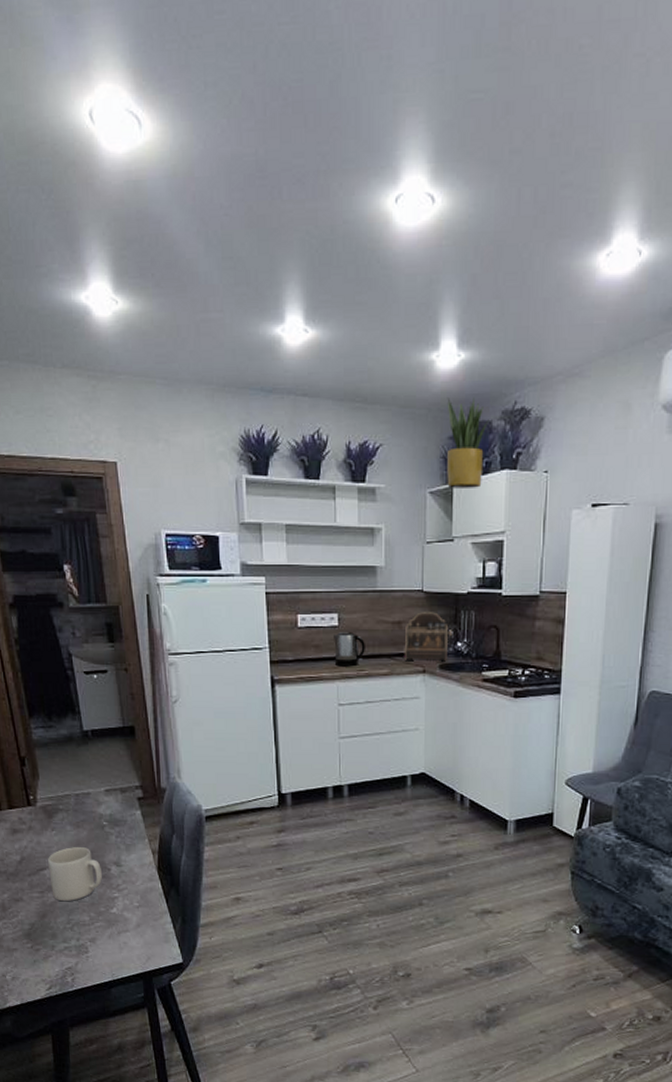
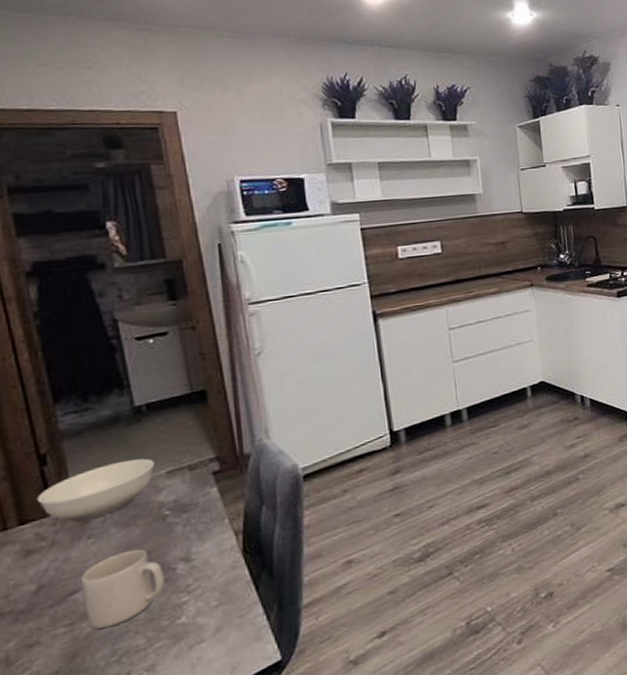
bowl: none [19,775,97,816] -> present [36,458,155,522]
kettle: present [334,631,365,667] -> none [438,256,472,292]
spice rack: present [404,612,452,662] -> none [509,230,554,278]
planter: present [447,397,489,488] -> none [525,47,565,122]

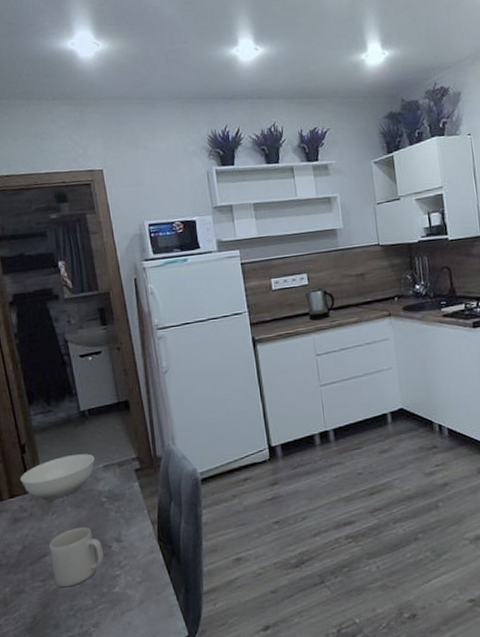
kettle: none [438,256,472,292] -> present [305,287,335,321]

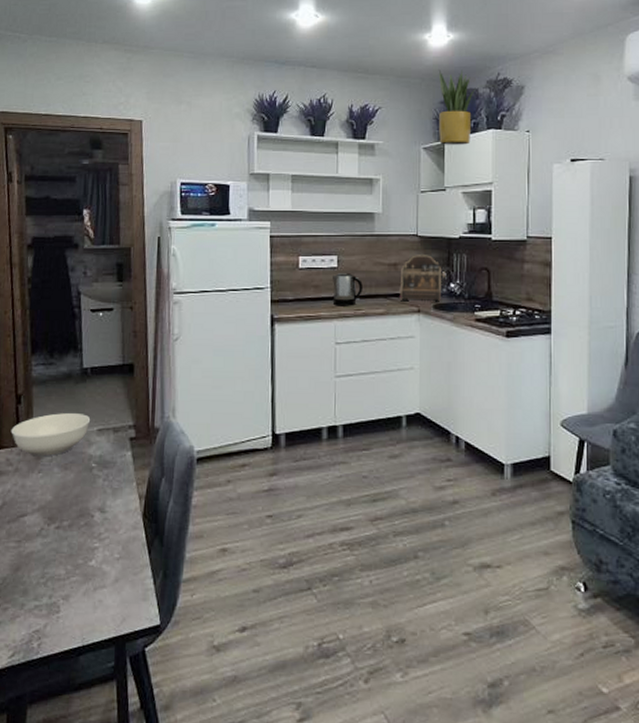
mug: present [49,527,104,588] -> none [29,491,85,553]
spice rack: none [368,261,410,308] -> present [399,255,445,302]
planter: none [378,83,417,157] -> present [438,69,476,145]

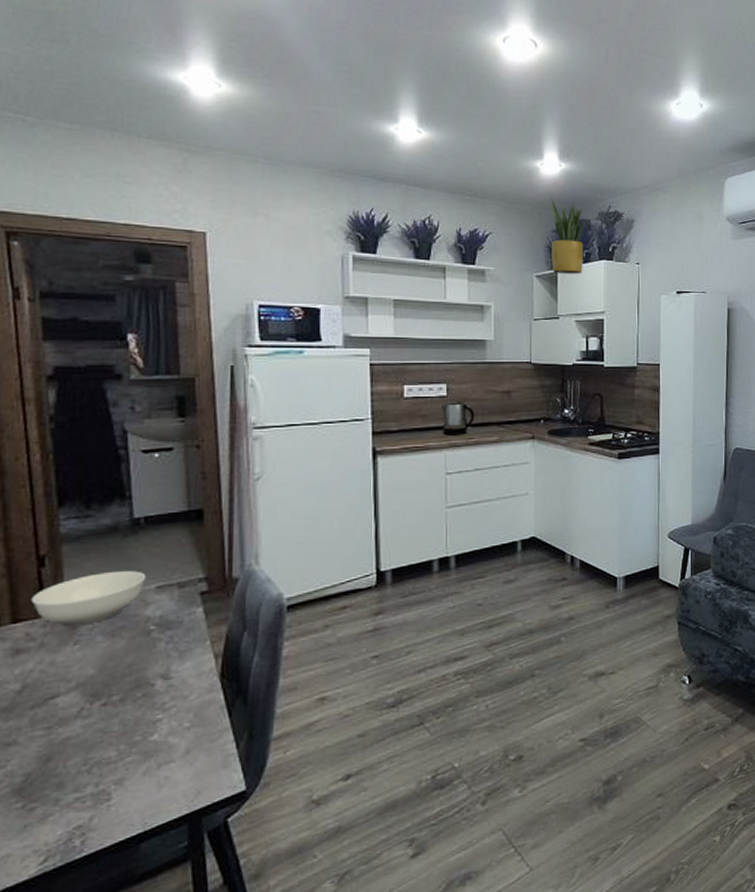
spice rack: present [399,255,445,302] -> none [513,382,559,429]

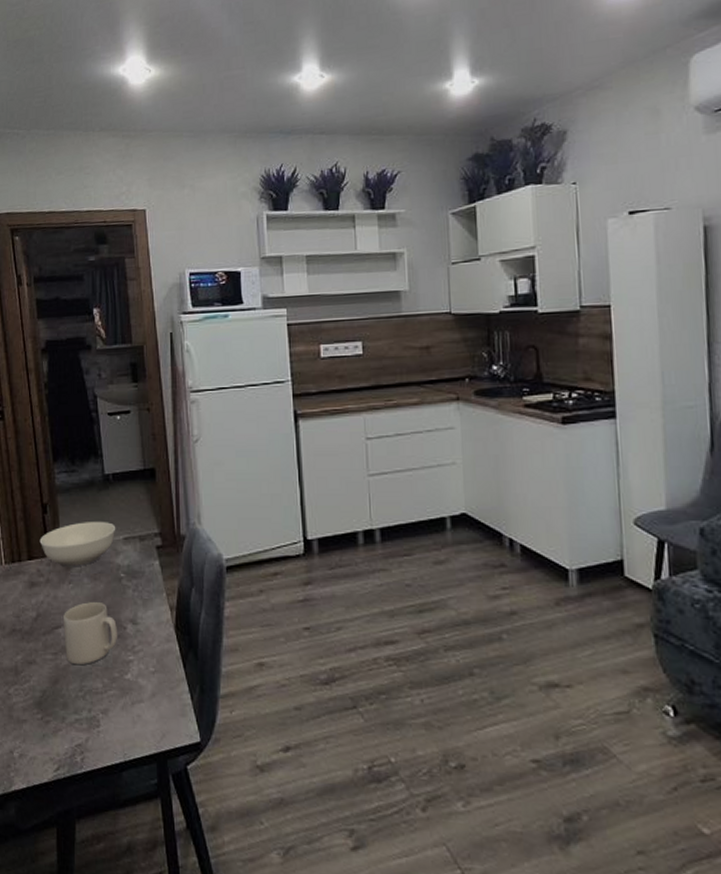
mug: none [63,661,142,737] -> present [64,602,117,666]
kettle: present [442,400,474,436] -> none [358,359,392,398]
planter: present [550,198,588,274] -> none [463,118,509,208]

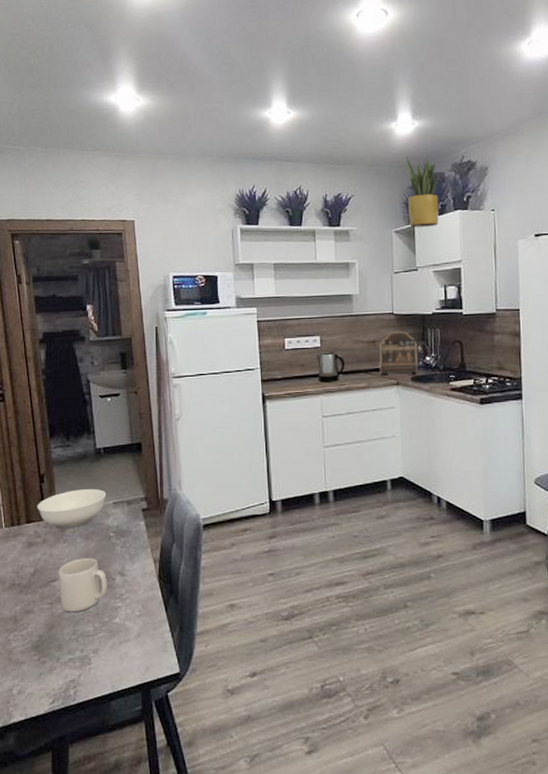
kettle: none [358,359,392,398] -> present [317,351,345,383]
spice rack: none [434,334,486,389] -> present [379,331,421,376]
planter: none [463,118,509,208] -> present [405,155,442,228]

